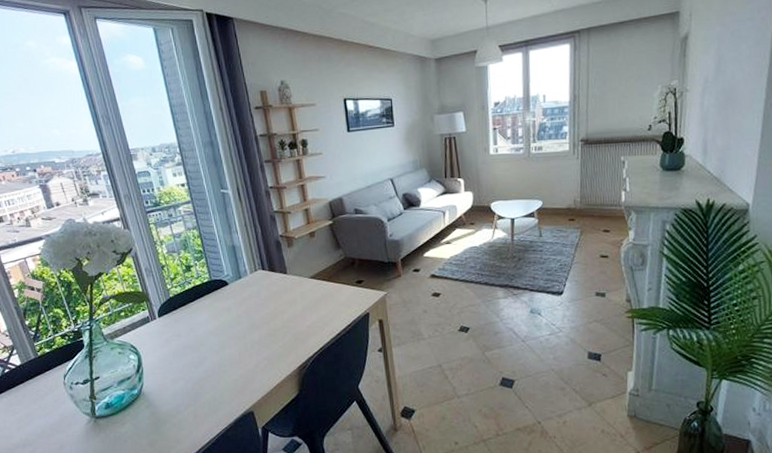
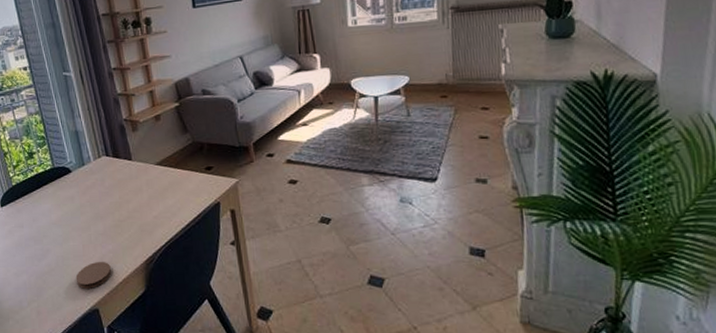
coaster: none [231,367,267,393] -> present [75,261,112,289]

